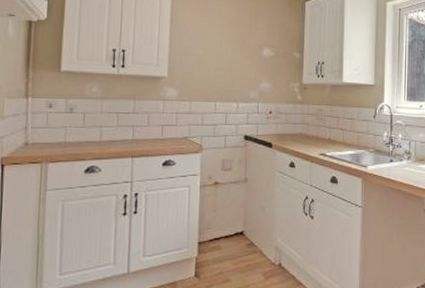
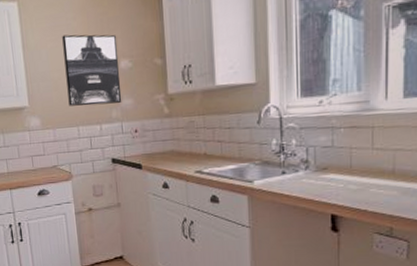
wall art: none [209,18,263,86] -> present [62,34,122,107]

